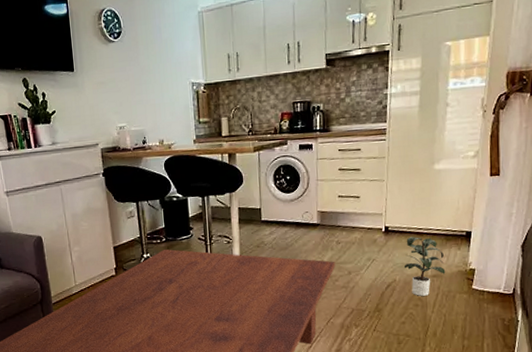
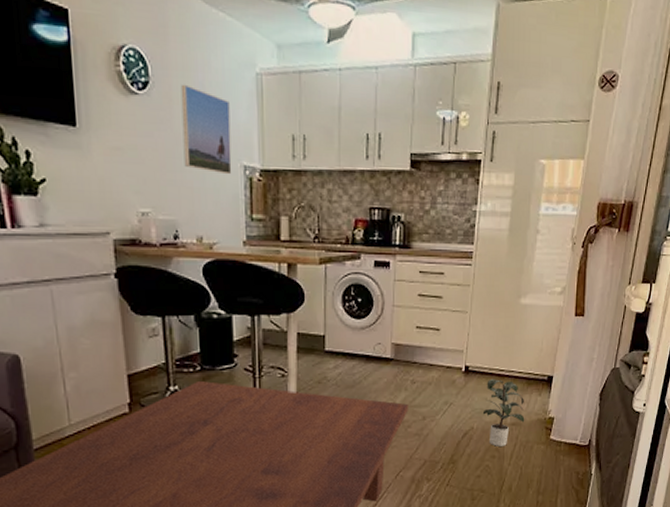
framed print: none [143,29,183,91] -> present [180,84,232,175]

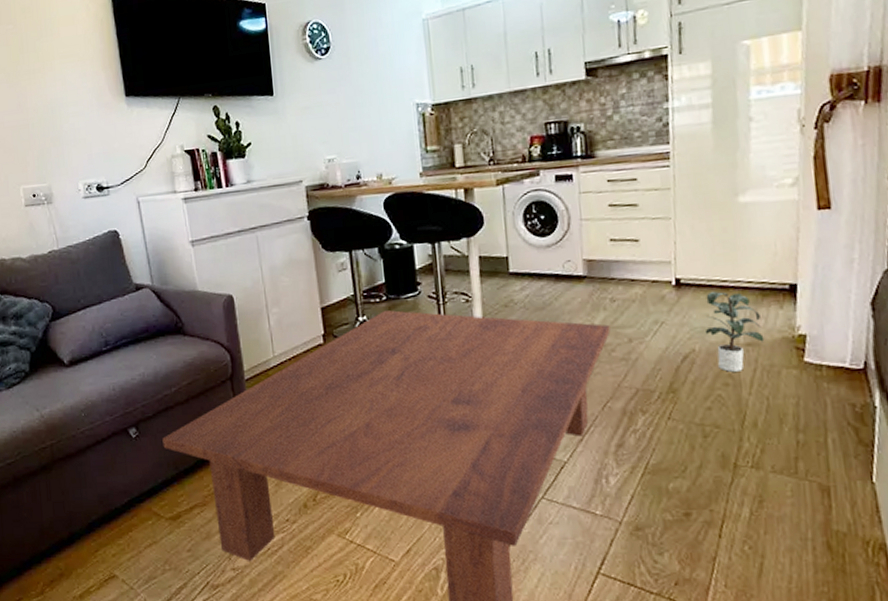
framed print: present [180,84,232,175] -> none [356,42,406,115]

